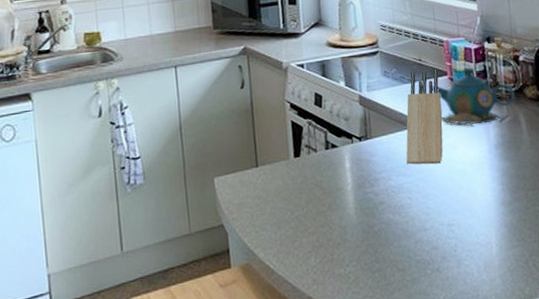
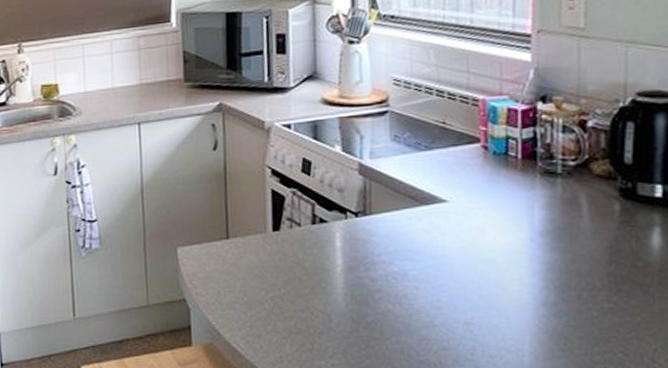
knife block: present [406,70,443,165] -> none [415,135,469,250]
teapot: present [432,66,515,127] -> none [457,132,576,207]

